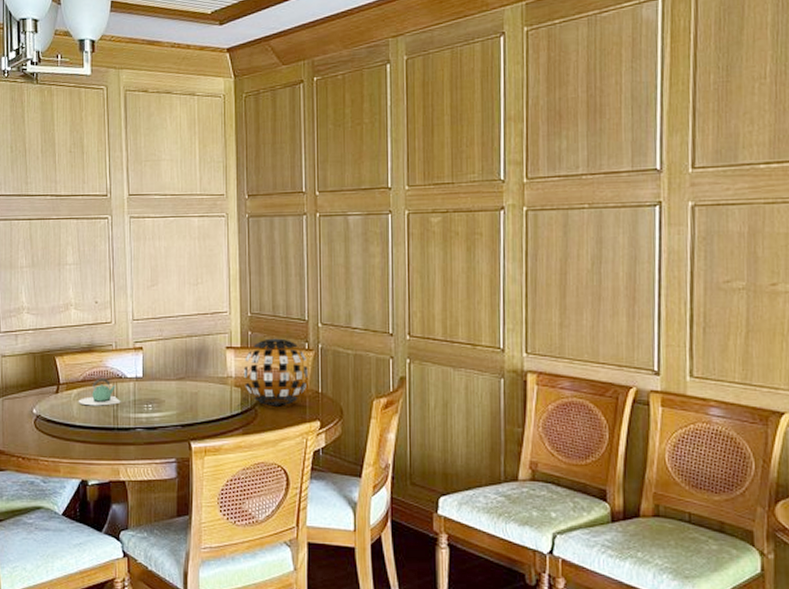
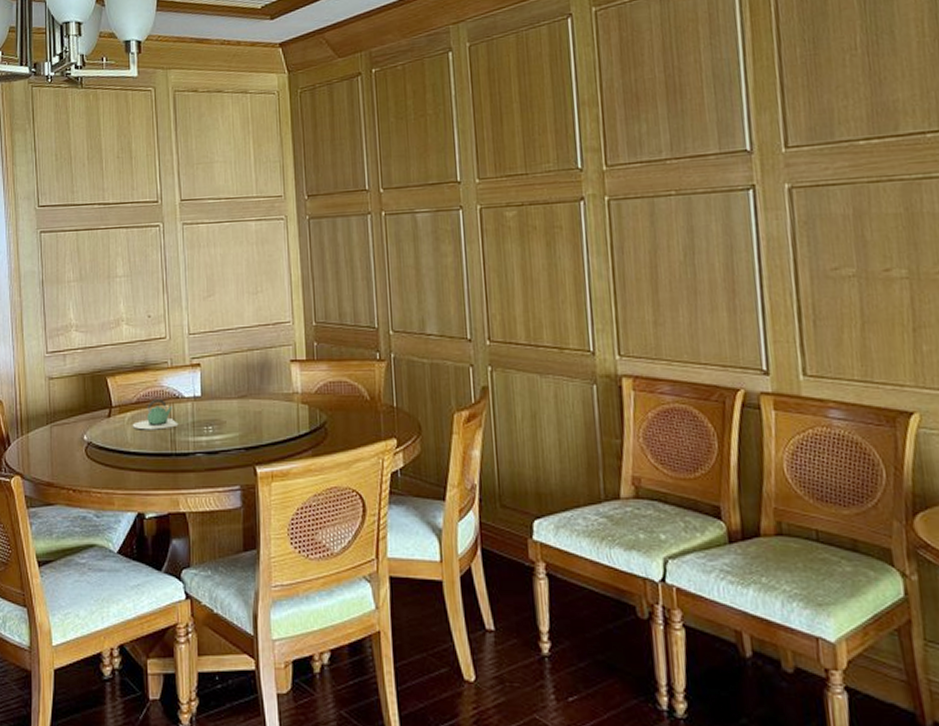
decorative ball: present [243,338,308,406] -> none [310,348,381,424]

